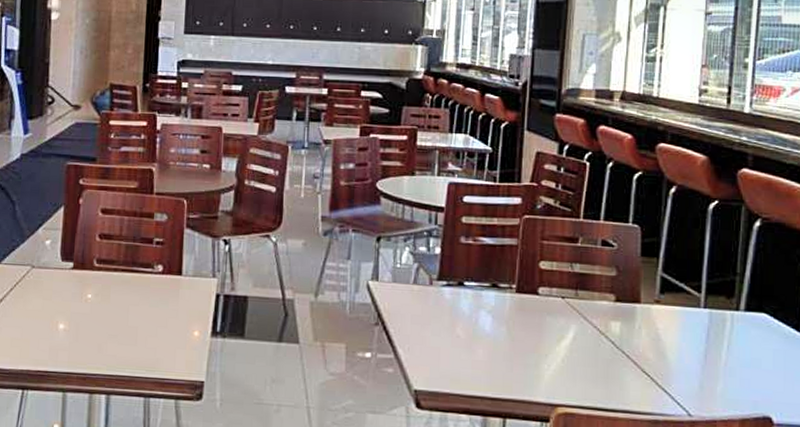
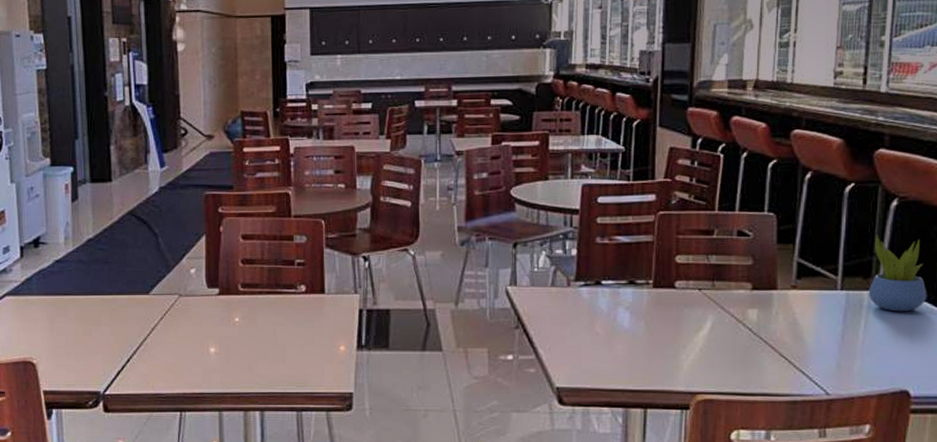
succulent plant: none [731,254,790,335] -> present [868,235,927,312]

